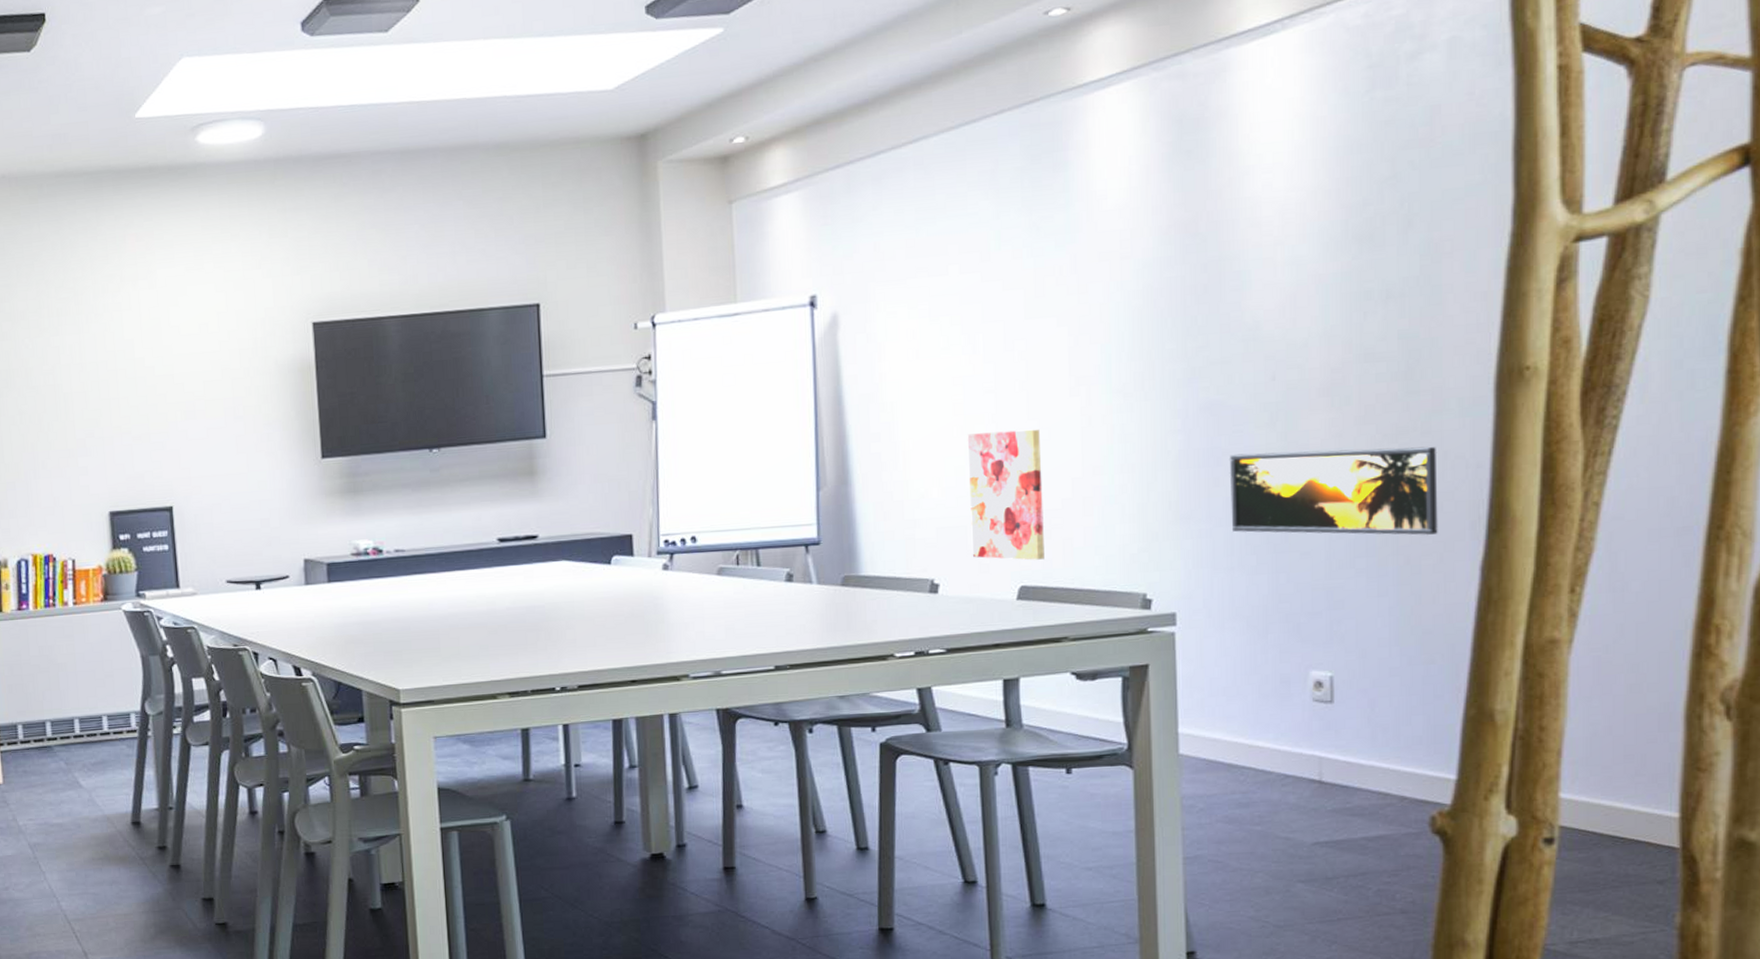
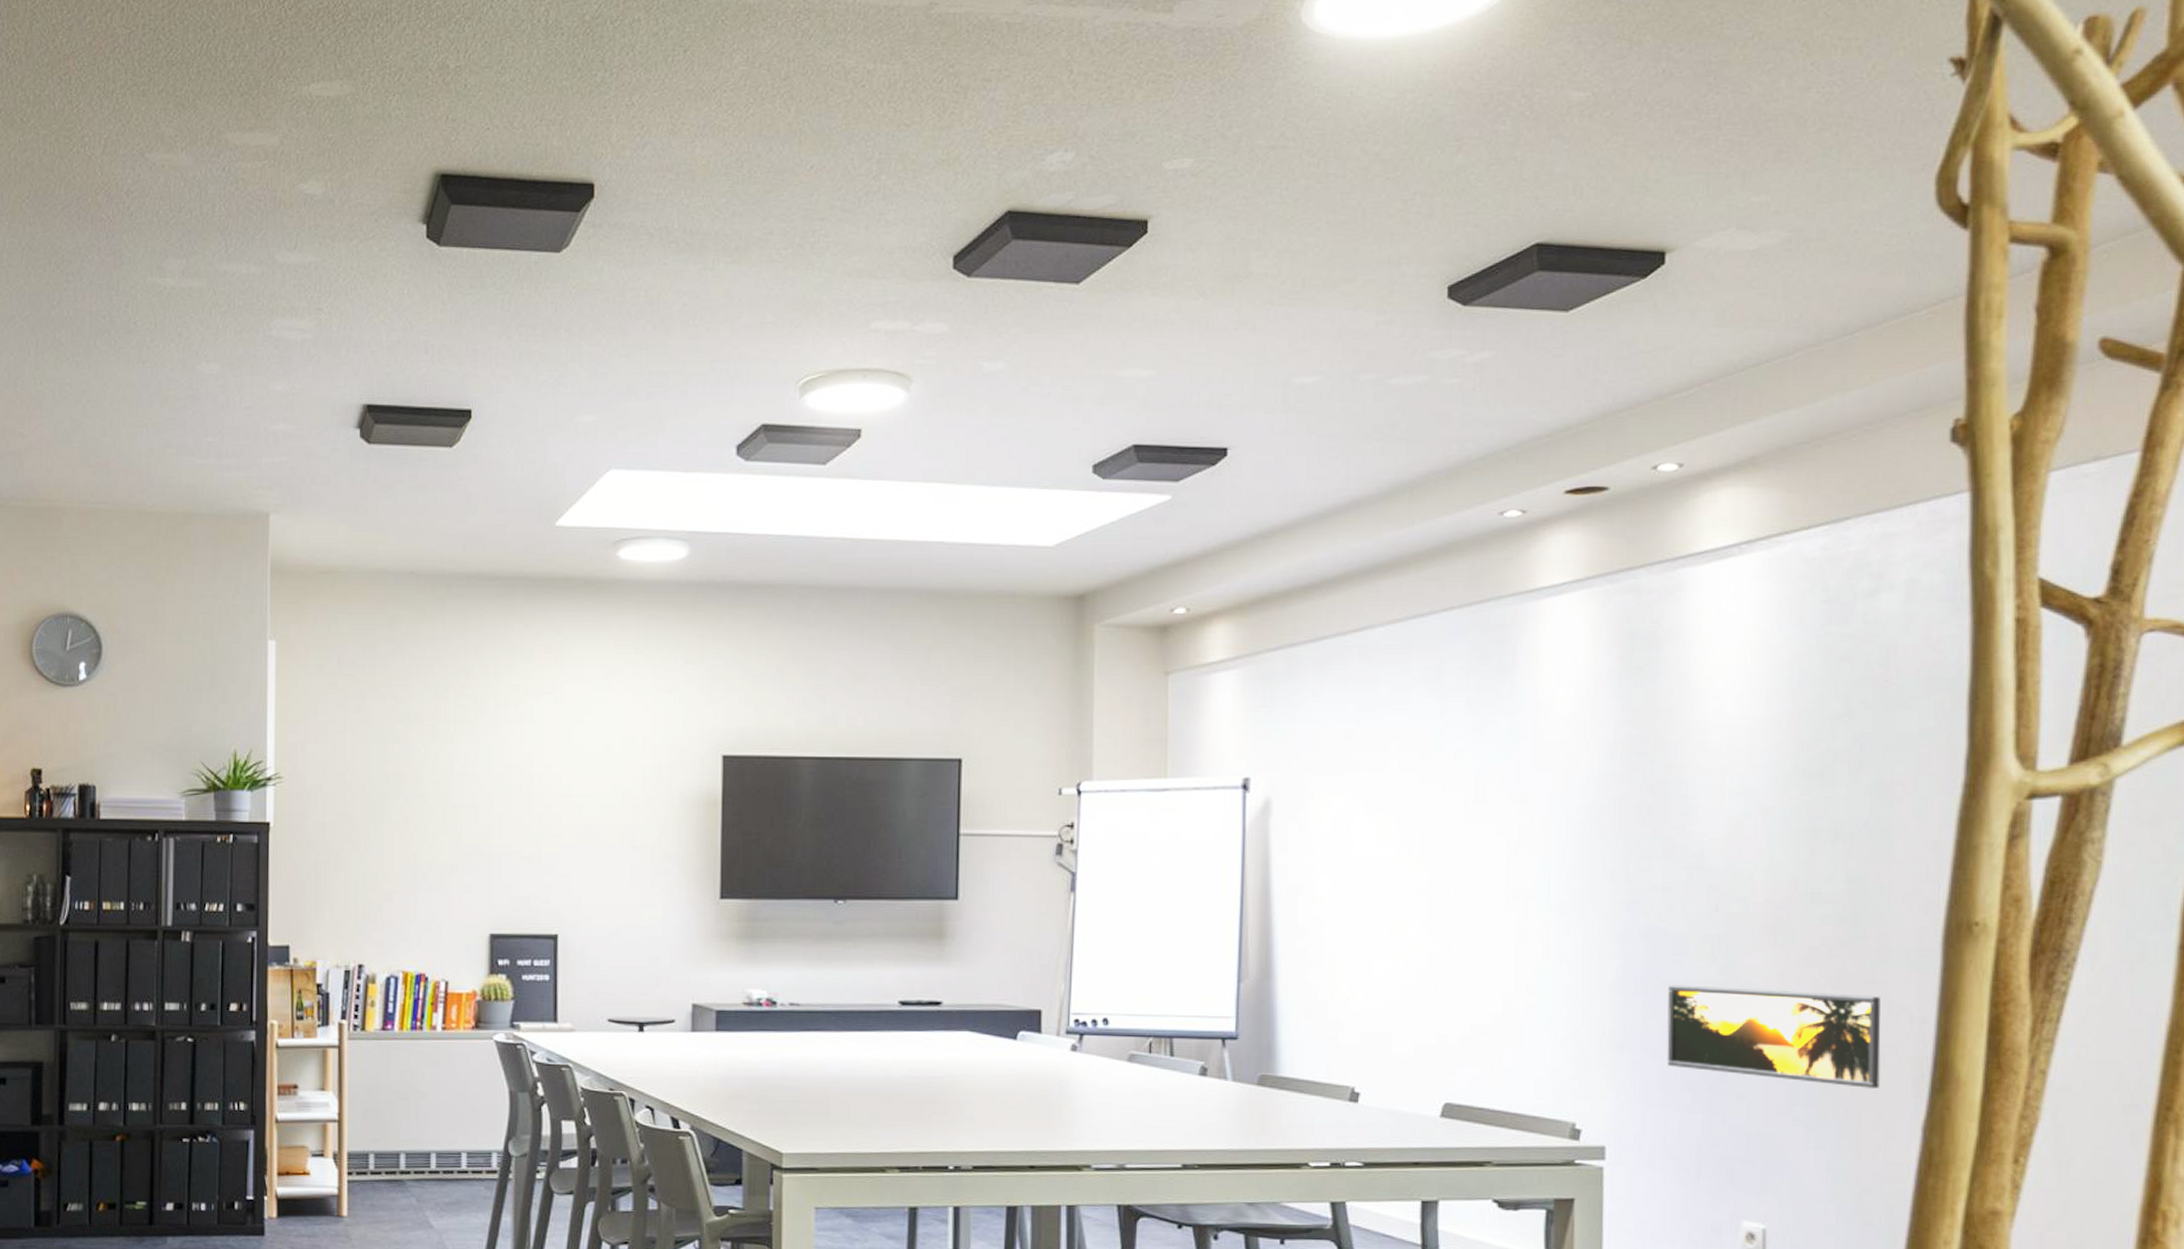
wall art: present [967,429,1044,560] -> none [1396,938,1473,1077]

